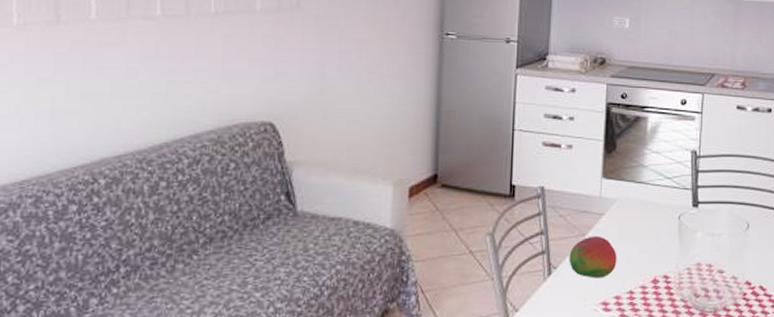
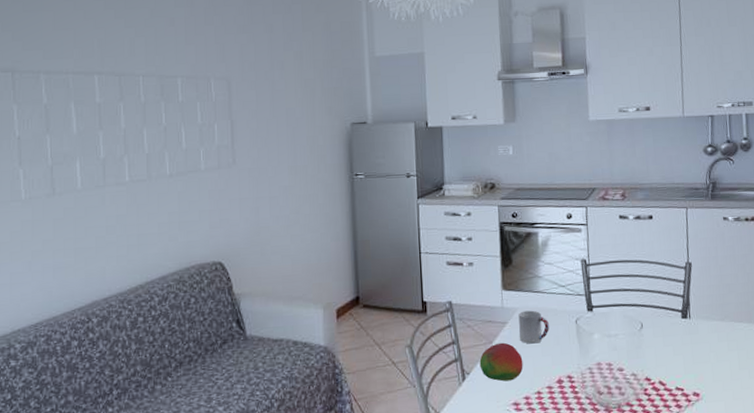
cup: none [615,202,650,239] -> present [518,310,549,344]

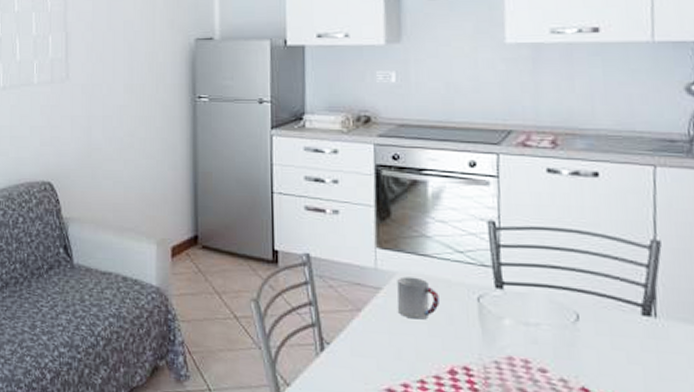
fruit: present [479,342,523,382] -> none [343,311,402,361]

